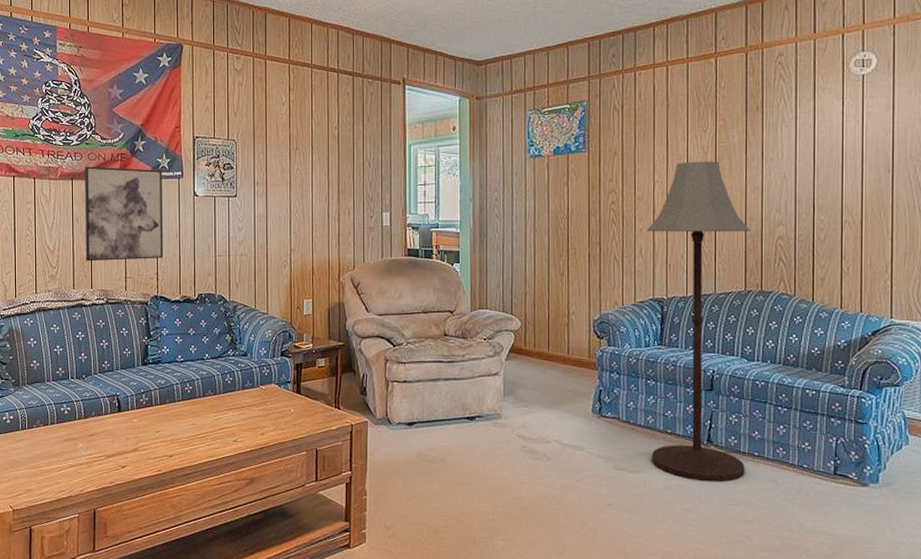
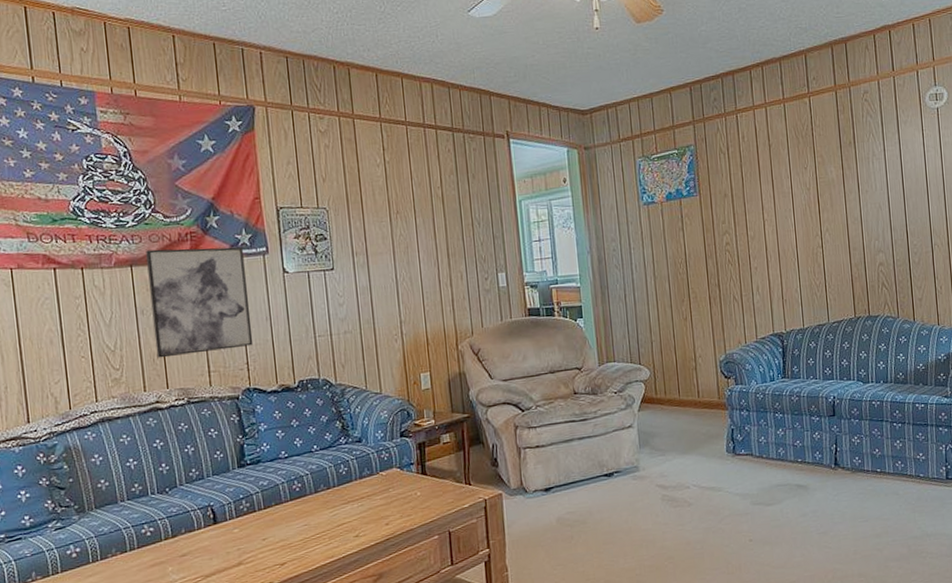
floor lamp: present [646,161,750,483] -> none [761,196,870,505]

